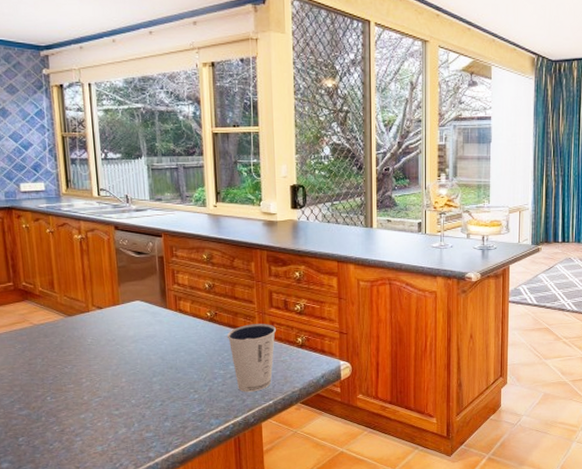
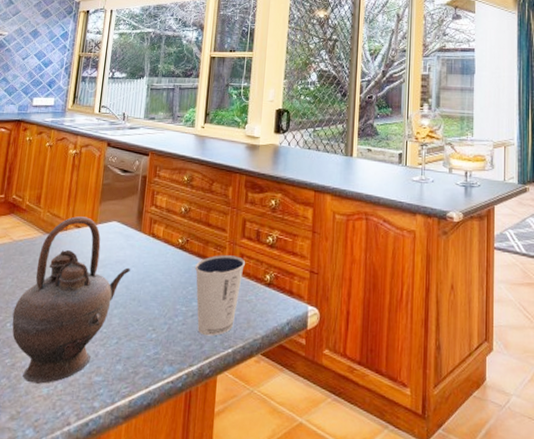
teapot: none [50,298,162,444] -> present [12,216,130,384]

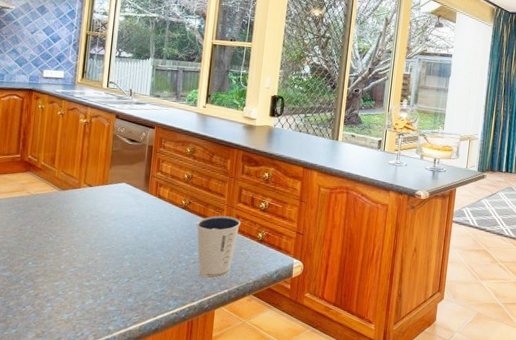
teapot: present [12,216,130,384] -> none [33,177,139,311]

